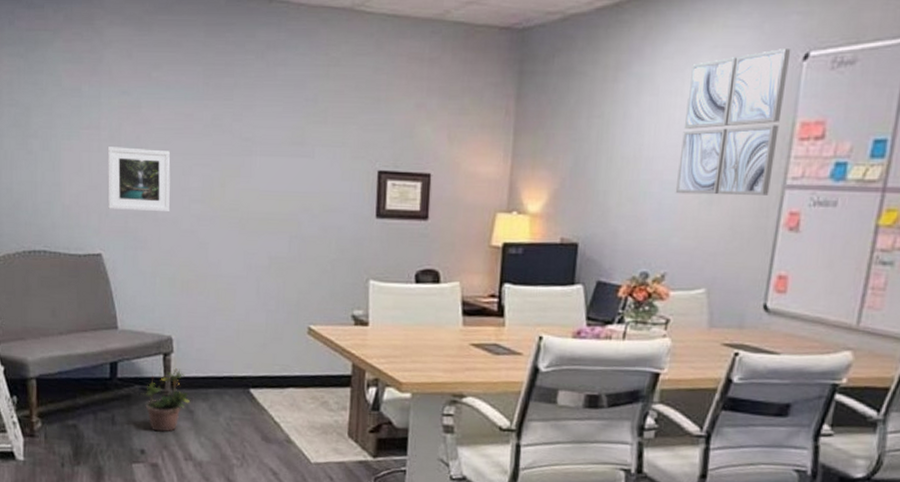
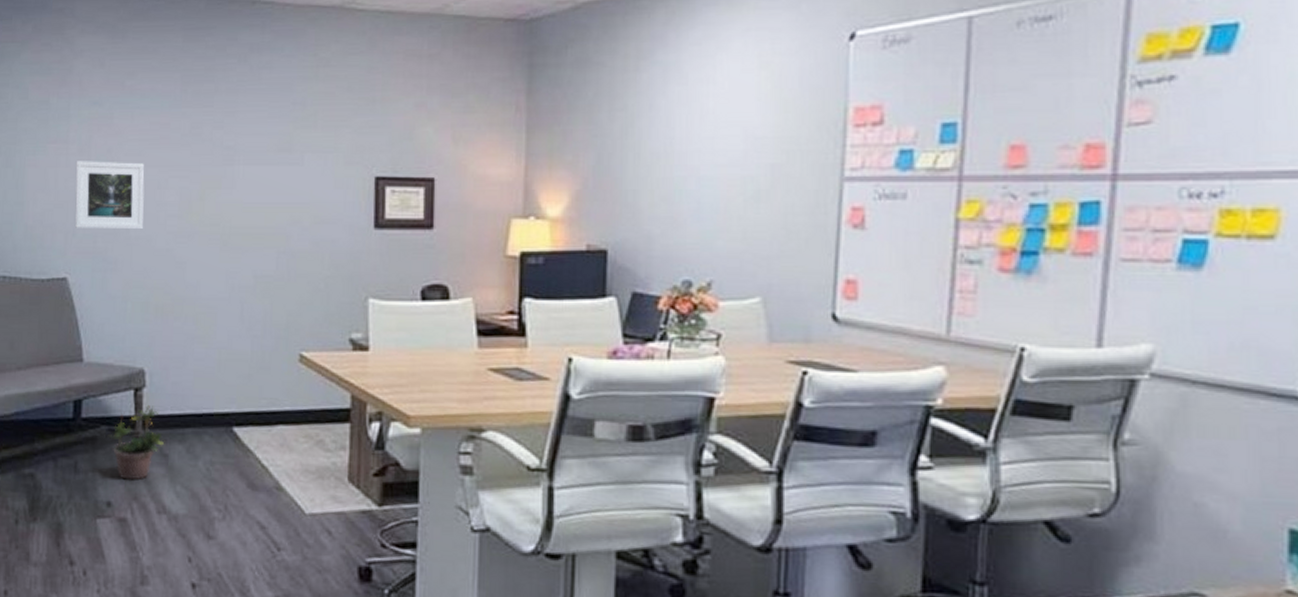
wall art: present [675,49,791,196] -> none [715,29,835,191]

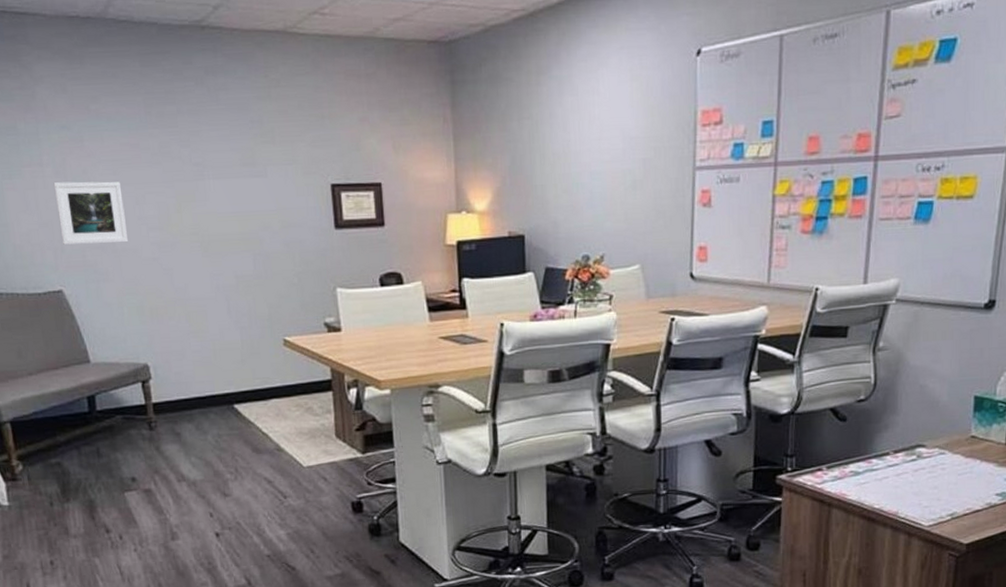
potted plant: present [108,405,164,480] -> none [124,394,175,458]

